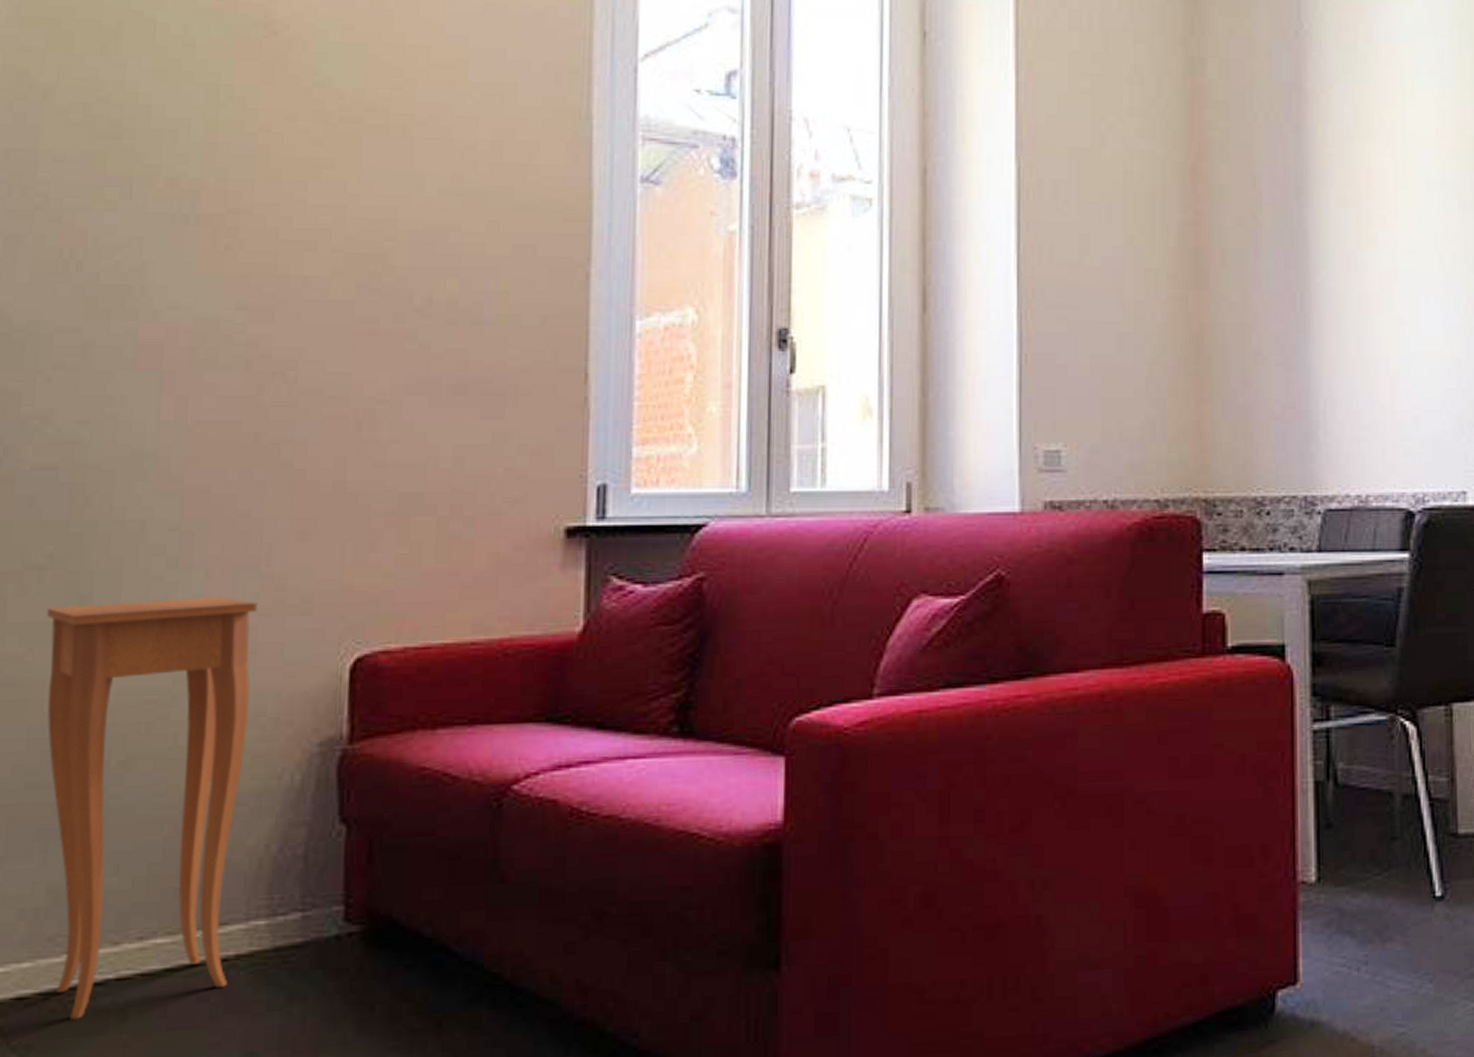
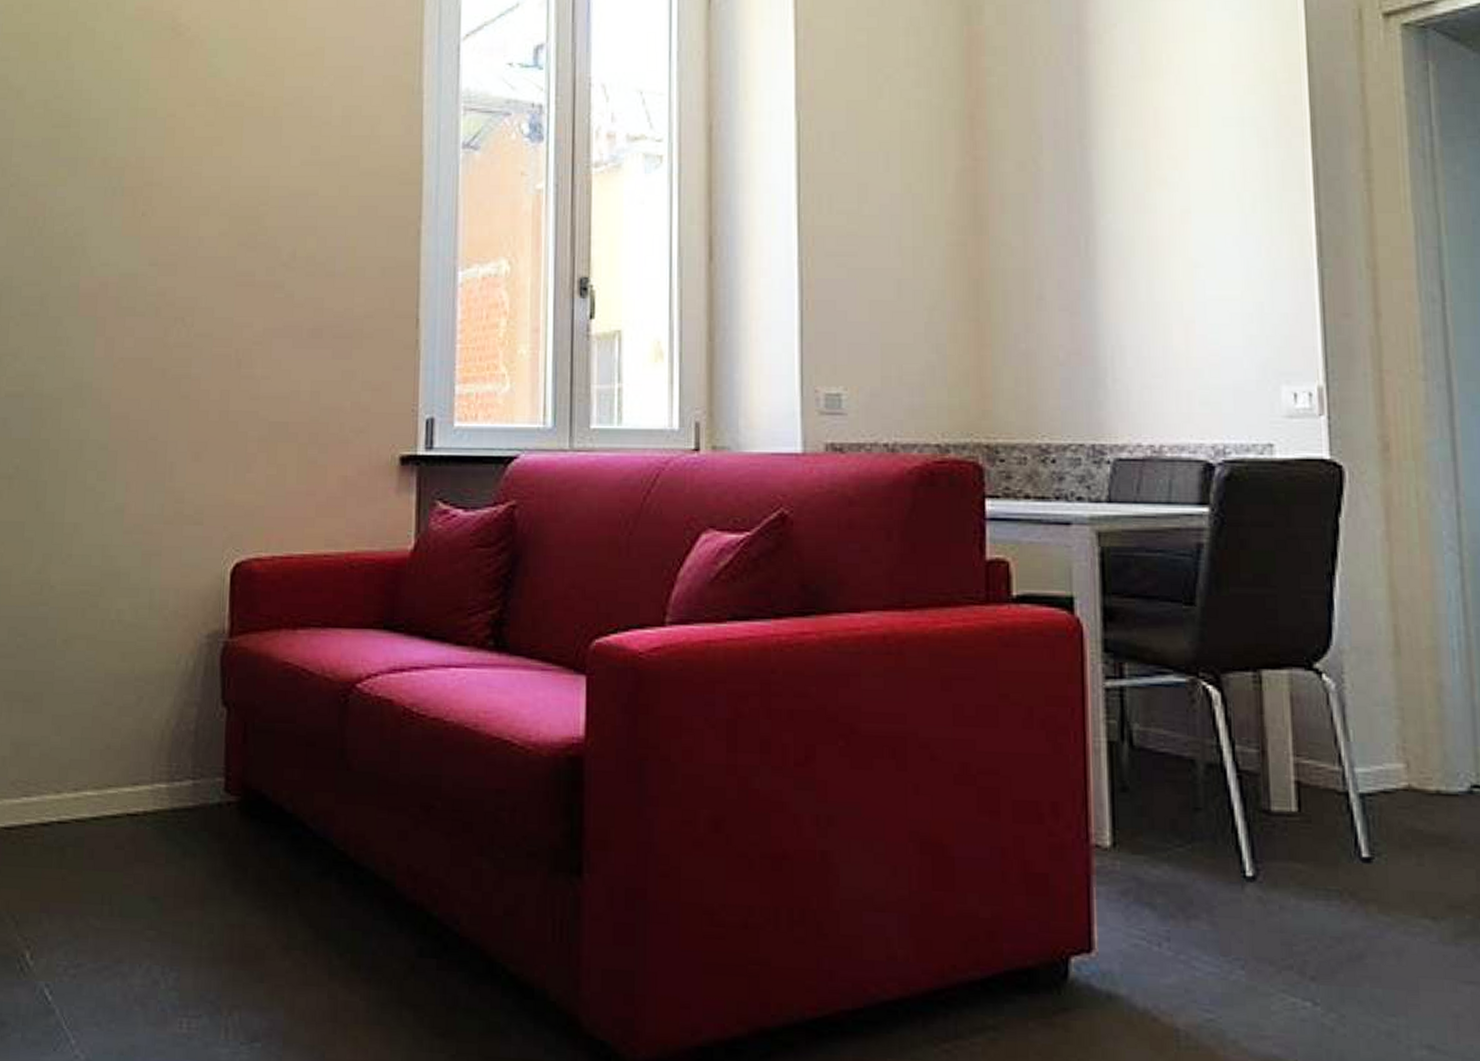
side table: present [46,596,257,1020] -> none [13,505,163,852]

